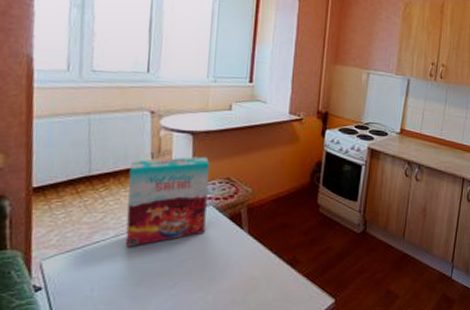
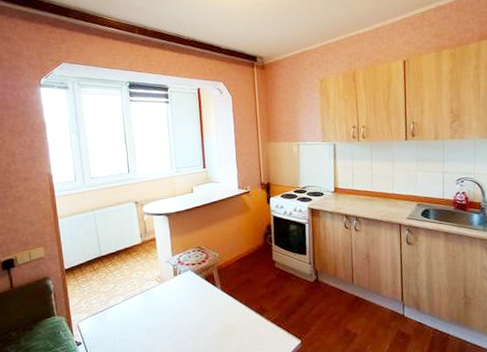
cereal box: present [125,156,210,247] -> none [127,231,188,308]

